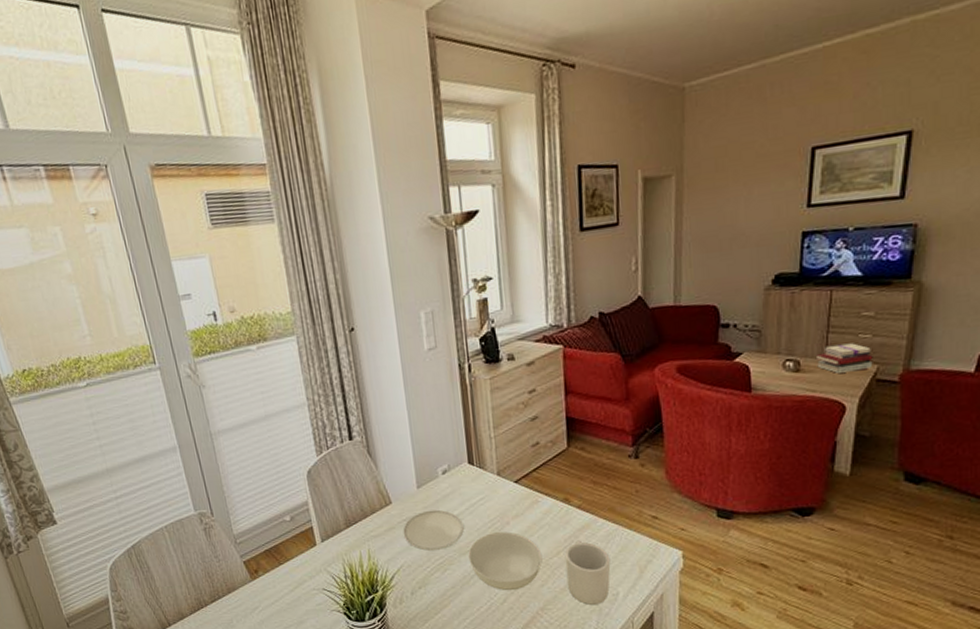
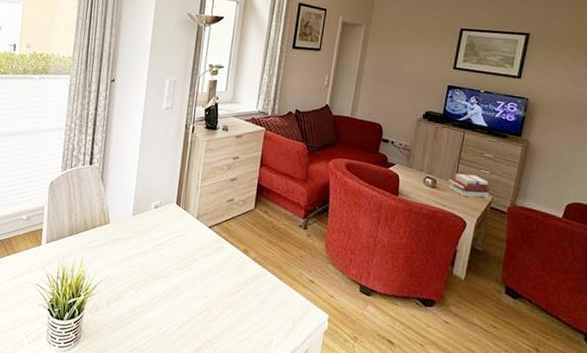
plate: present [403,509,464,551] -> none [112,235,162,271]
bowl: present [468,532,543,591] -> none [159,265,218,320]
mug: present [564,540,611,605] -> none [233,287,271,347]

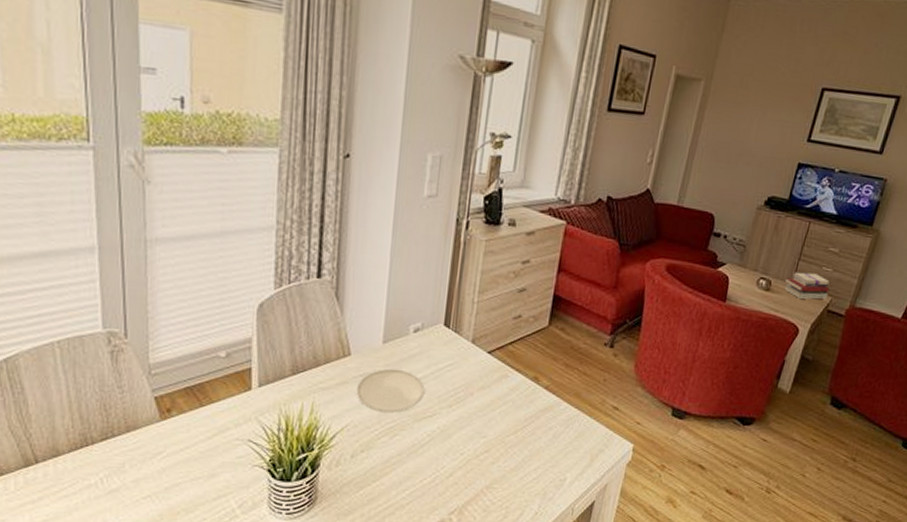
plate: none [112,235,162,271] -> present [356,368,425,413]

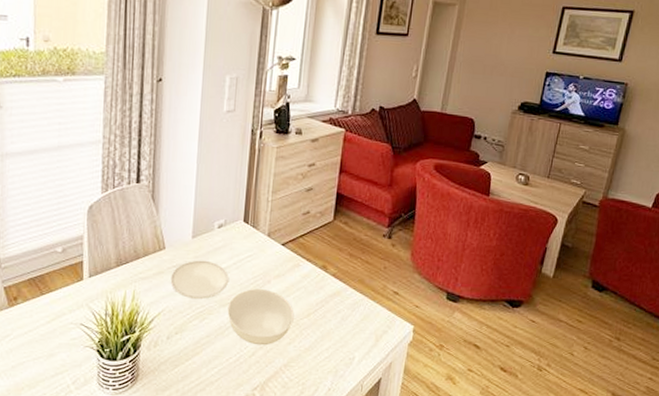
bowl: none [422,402,500,465] -> present [227,289,294,346]
books: present [784,272,830,300] -> none [541,167,583,193]

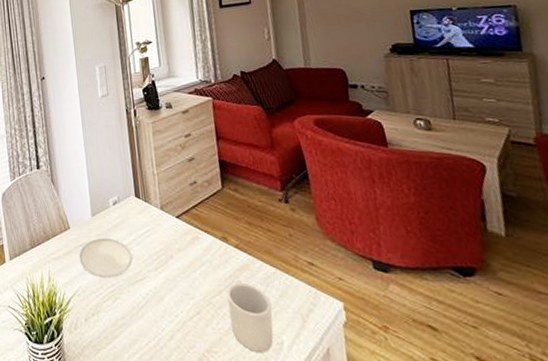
bowl: present [227,289,294,346] -> none [136,265,206,328]
mug: none [311,305,353,366] -> present [226,280,274,352]

